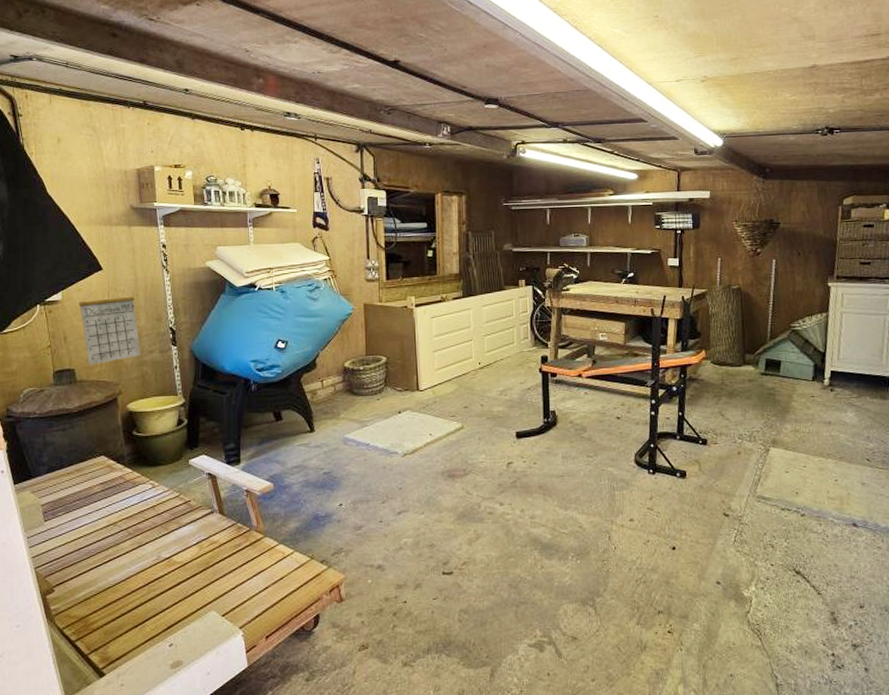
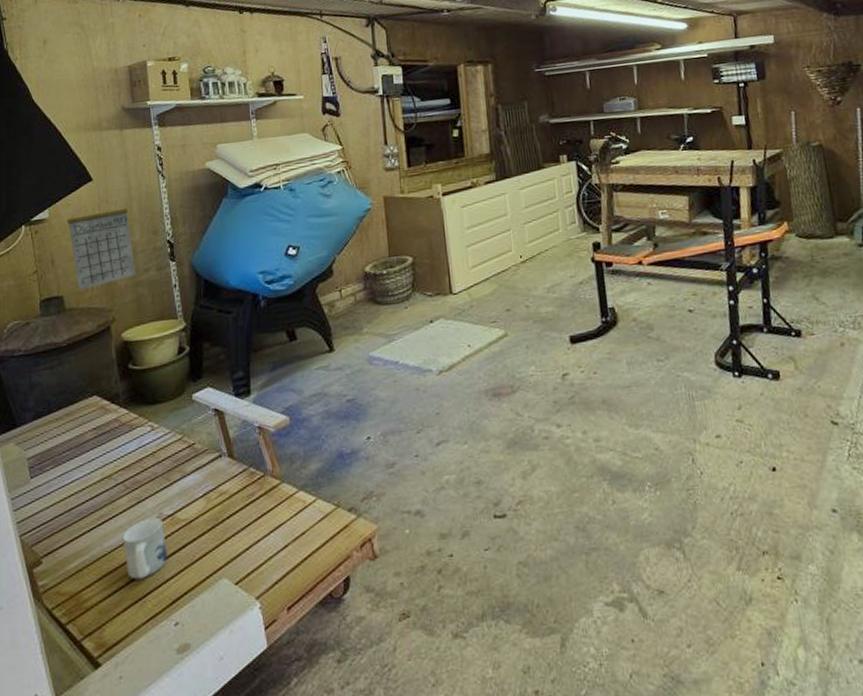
mug: none [125,559,164,608] -> present [123,517,167,580]

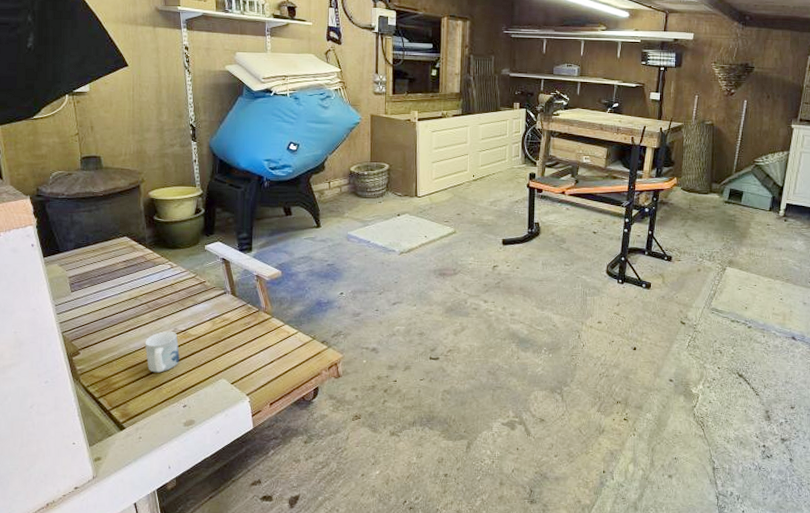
calendar: present [66,206,136,291] -> none [105,86,163,154]

